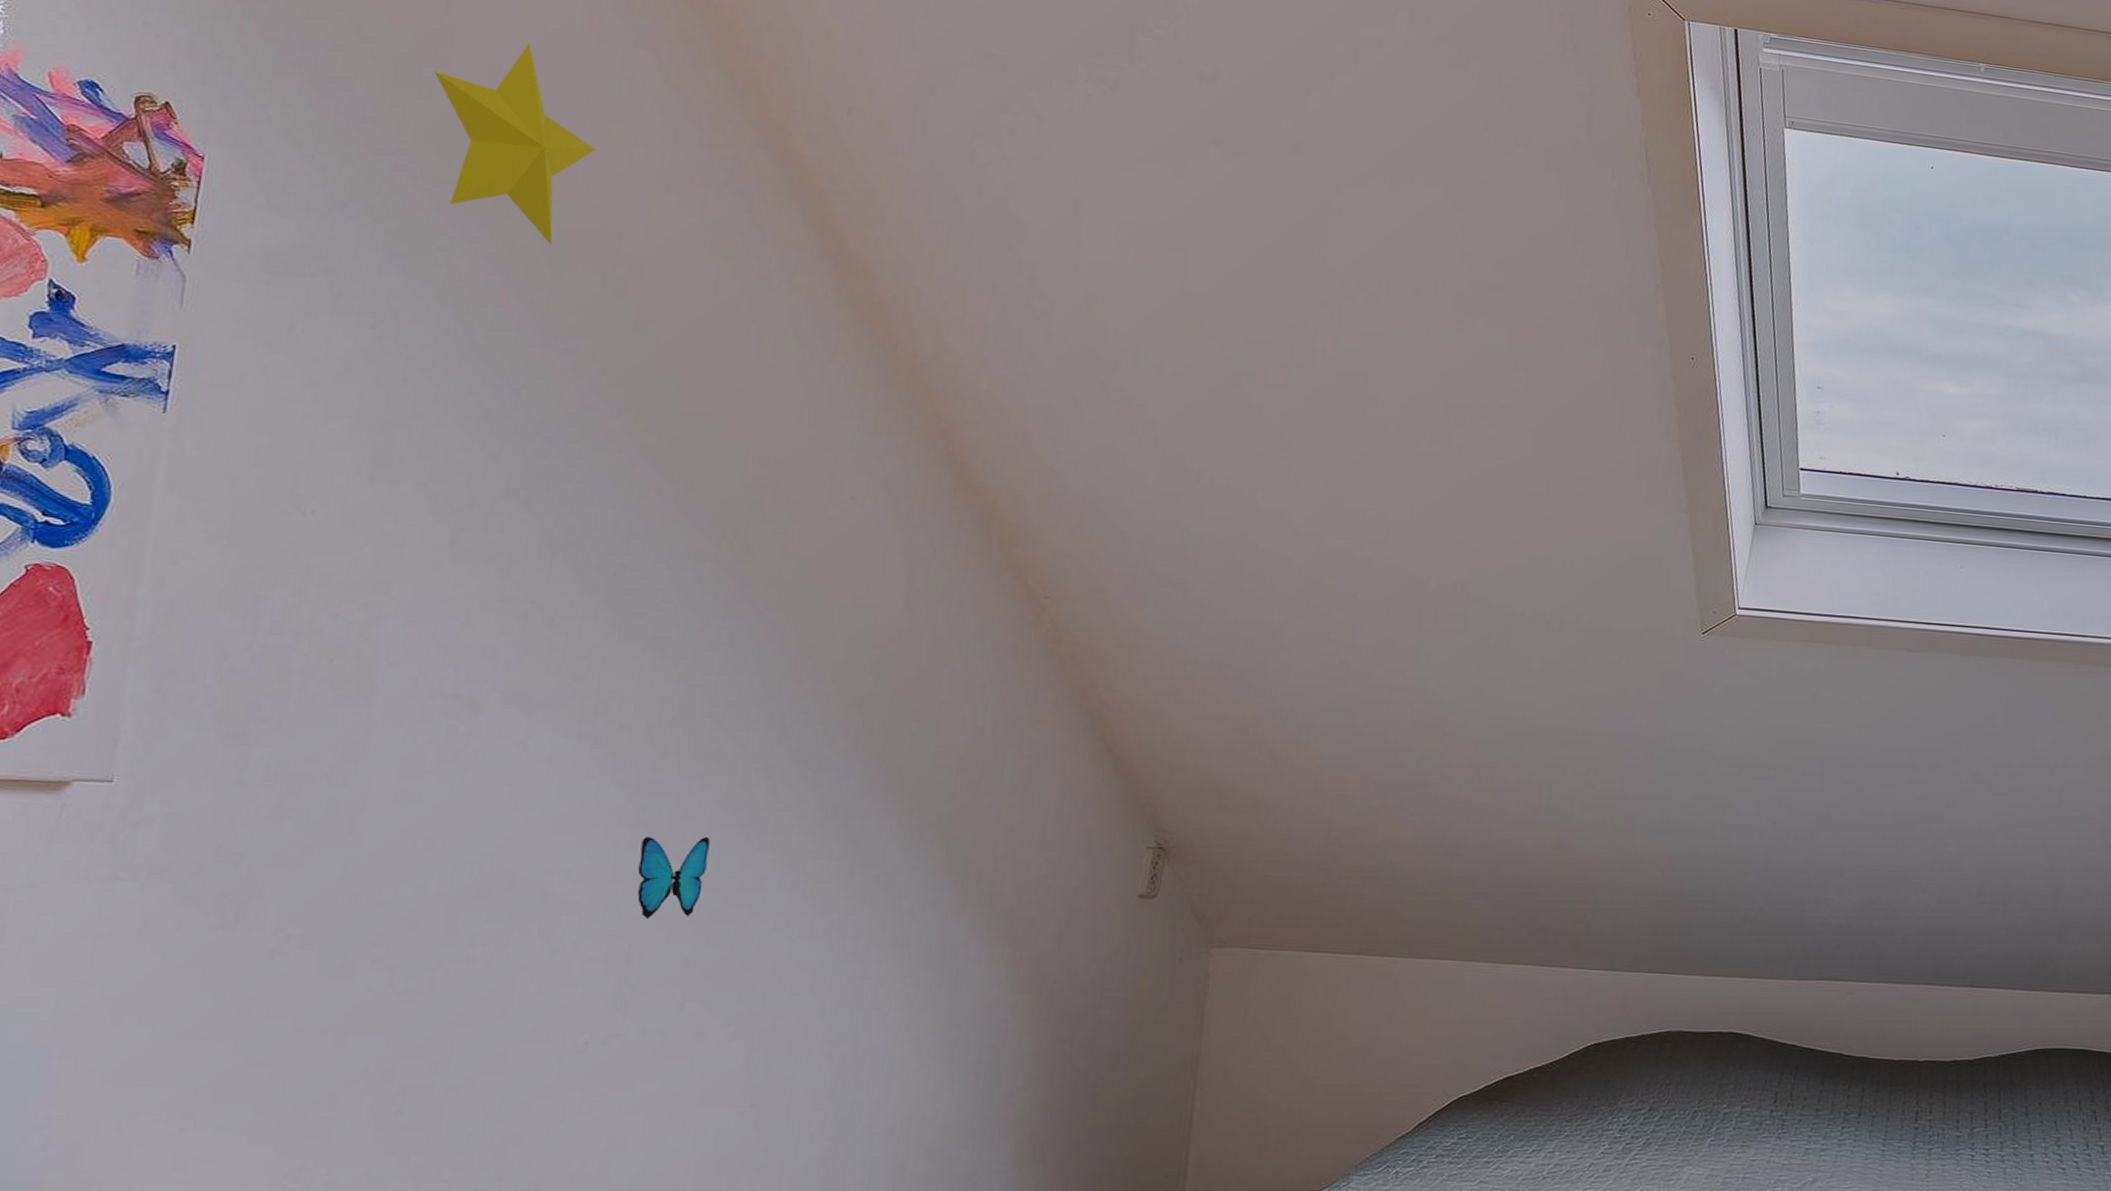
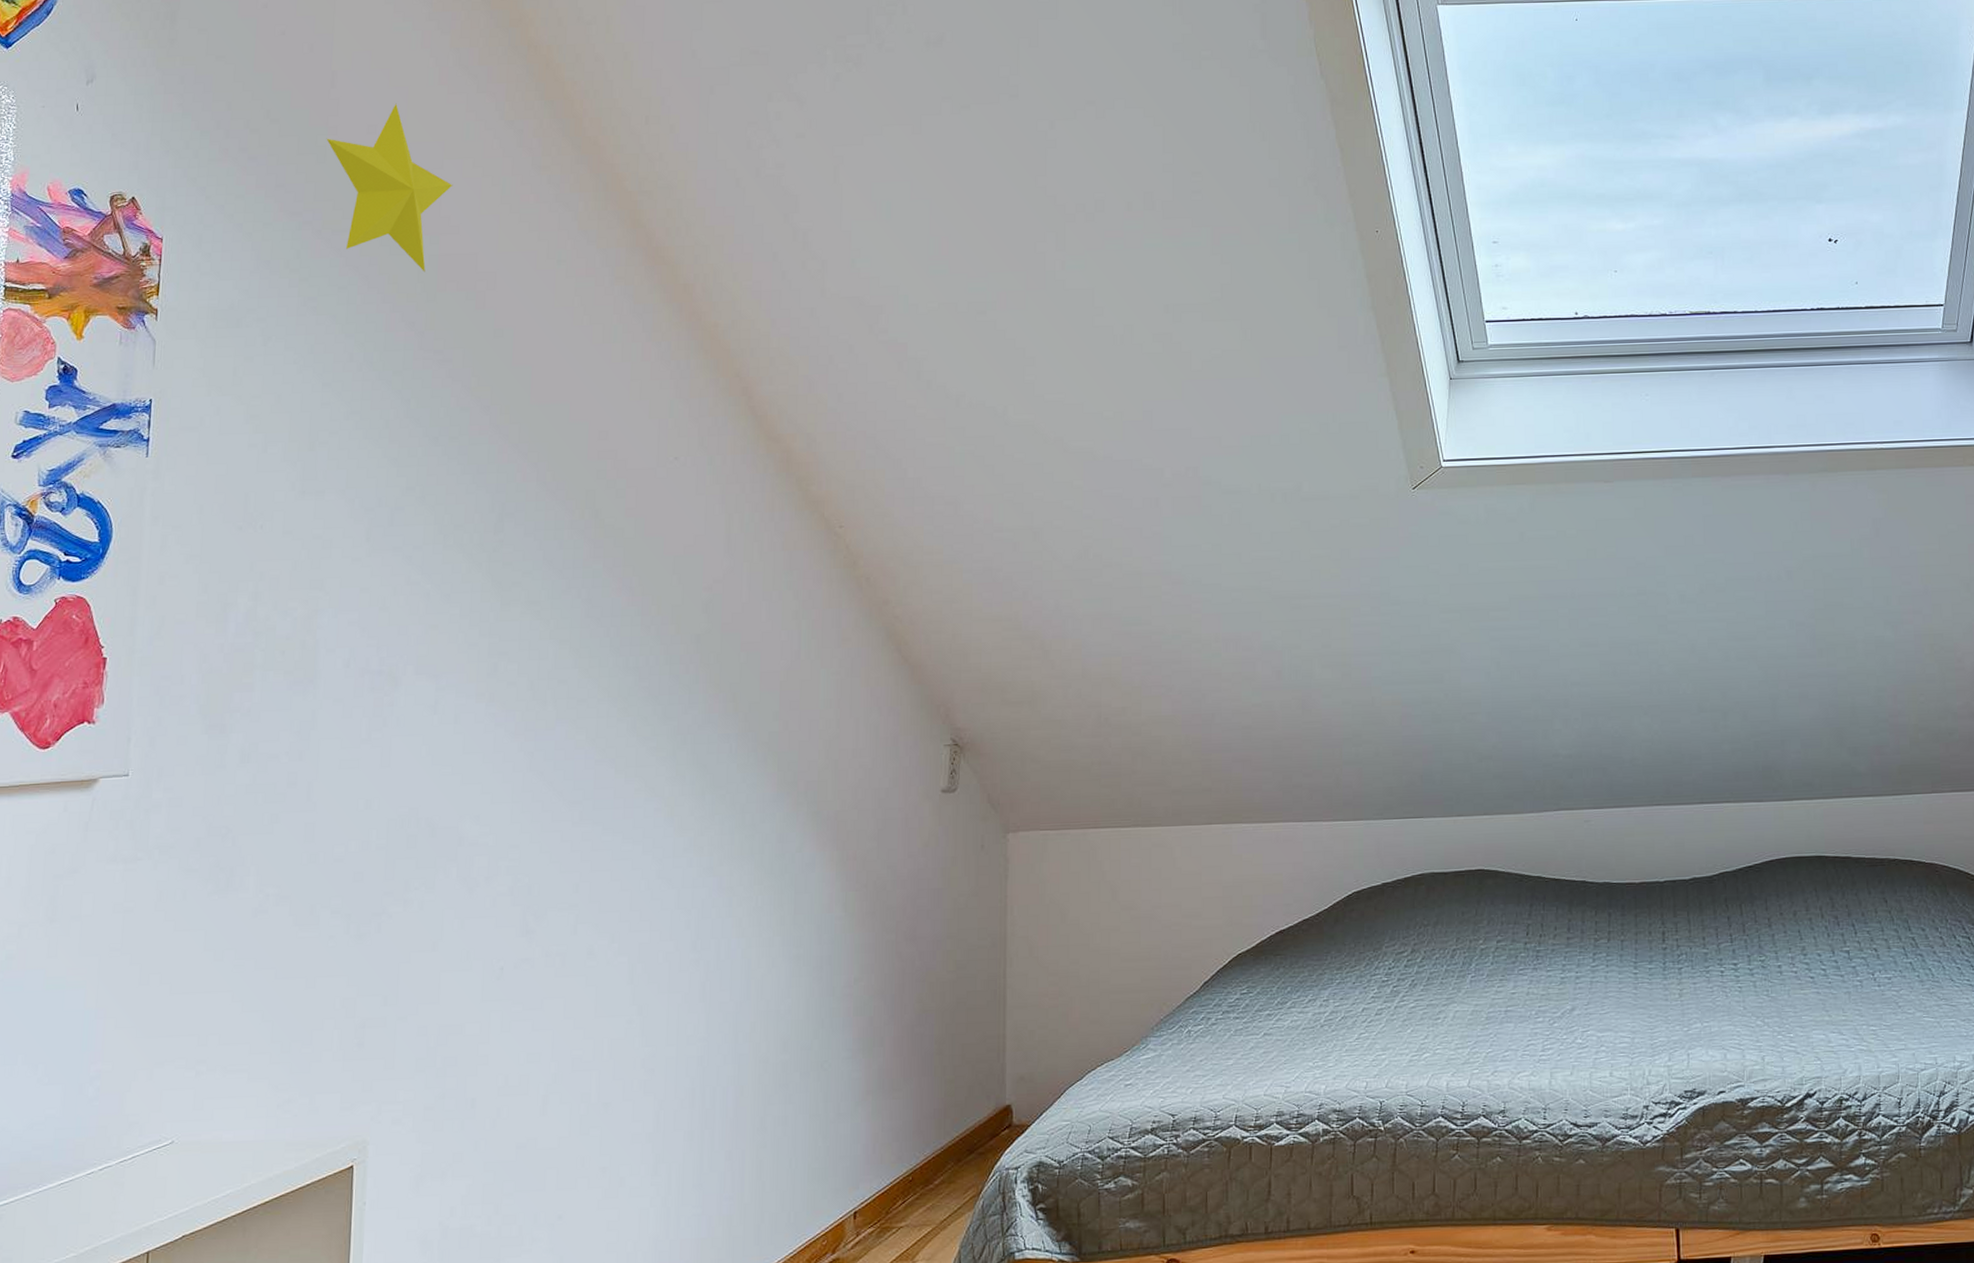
decorative butterfly: present [637,836,710,920] -> none [531,774,586,854]

